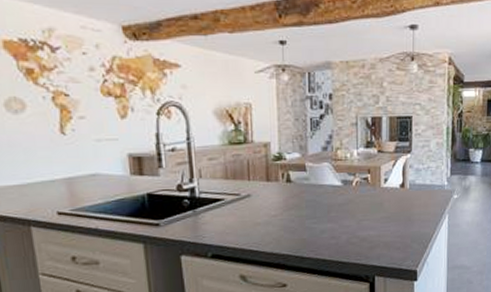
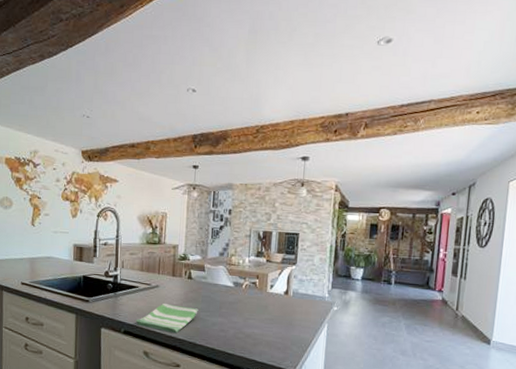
dish towel: none [225,215,303,249] -> present [135,303,198,334]

